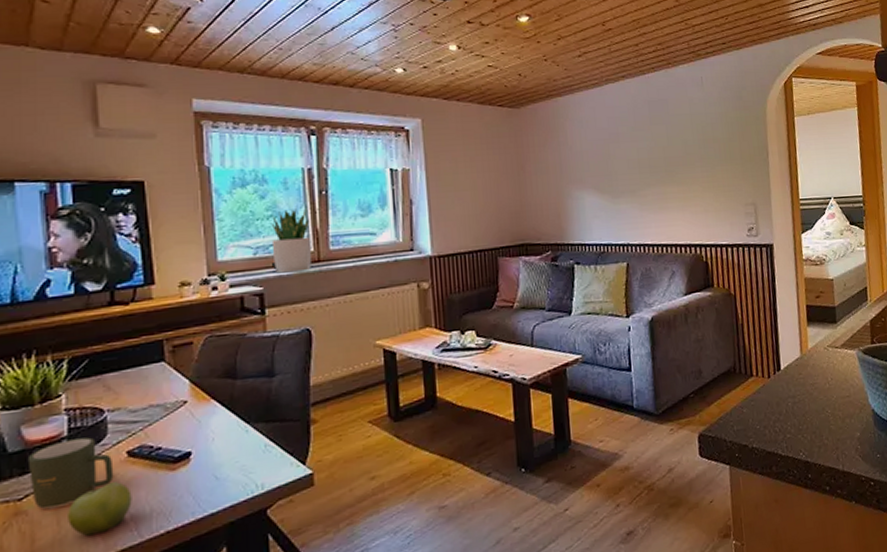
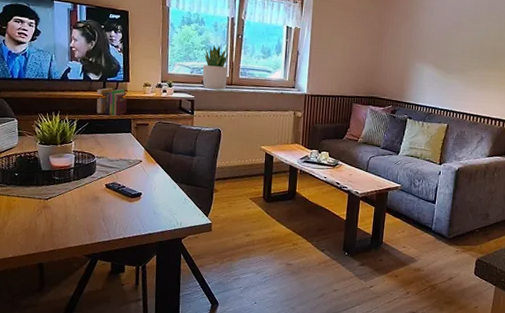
mug: present [27,437,114,510] -> none [52,170,98,209]
fruit: present [68,482,132,537] -> none [71,199,107,230]
books: none [99,296,154,342] -> present [96,88,128,116]

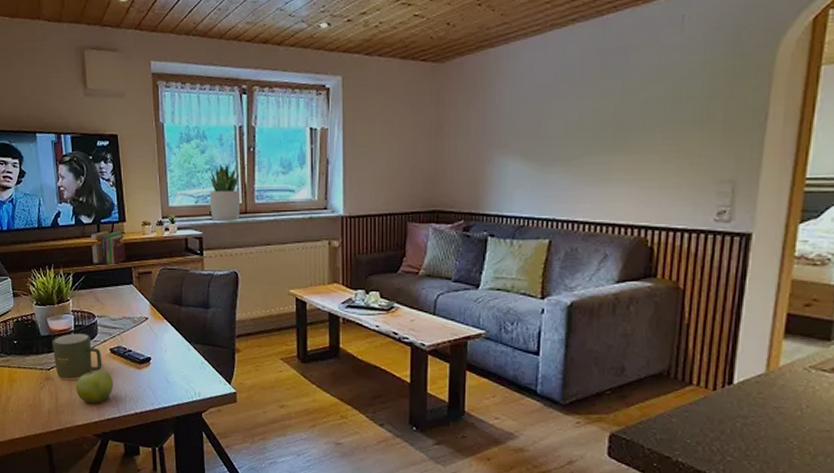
mug: none [52,170,98,209] -> present [51,333,103,381]
fruit: none [71,199,107,230] -> present [76,368,114,405]

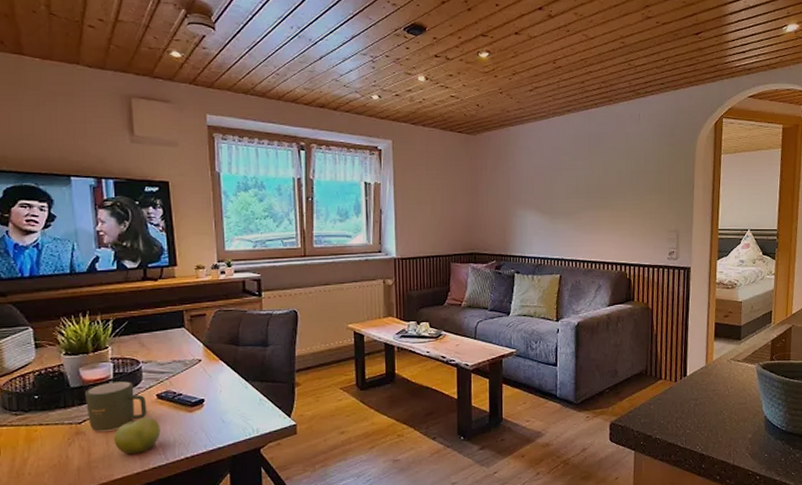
books: present [90,231,126,264] -> none [135,275,177,309]
planter: present [209,161,241,221] -> none [267,209,300,264]

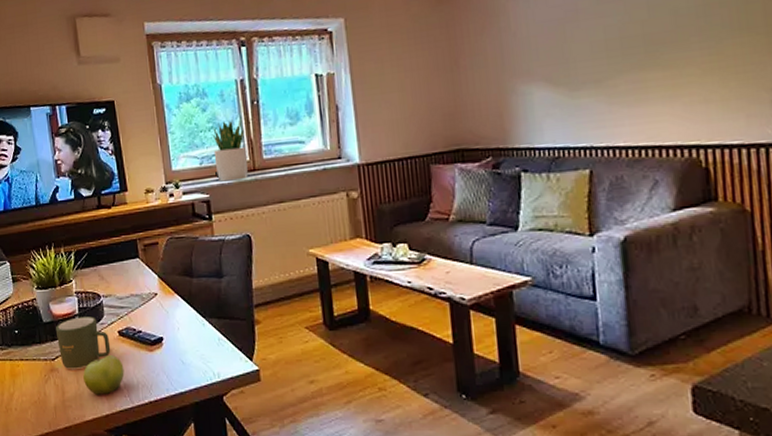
planter: none [267,209,300,264] -> present [212,117,248,182]

